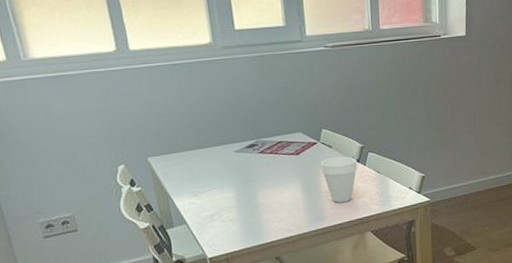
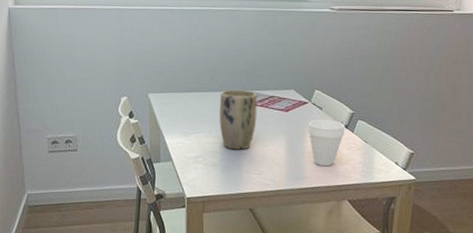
plant pot: none [226,139,269,202] -> present [219,89,258,150]

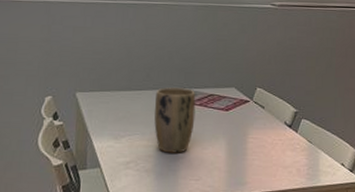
cup: present [308,119,346,166] -> none [250,119,289,169]

